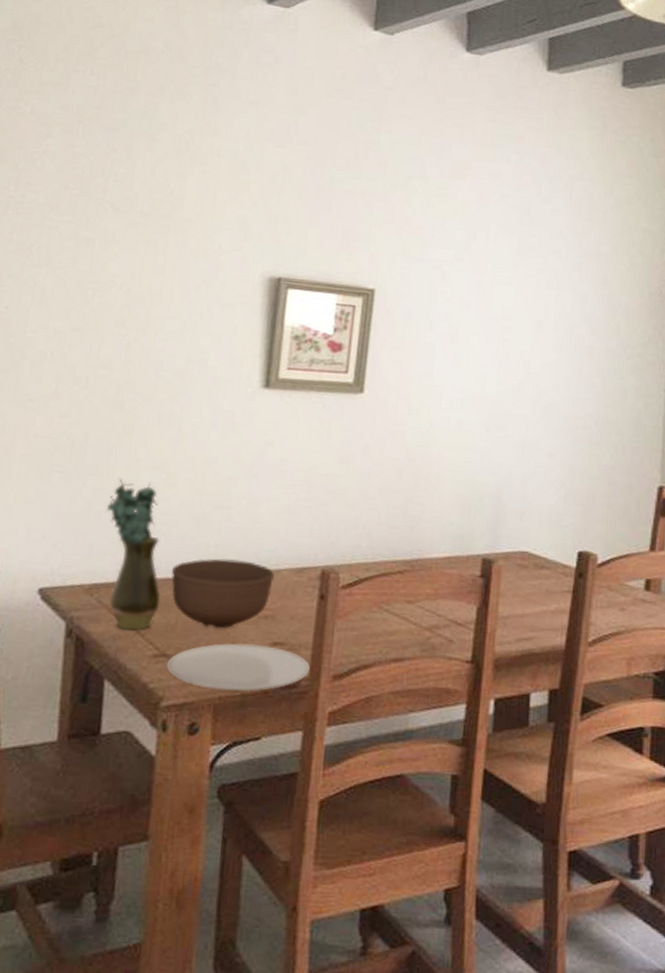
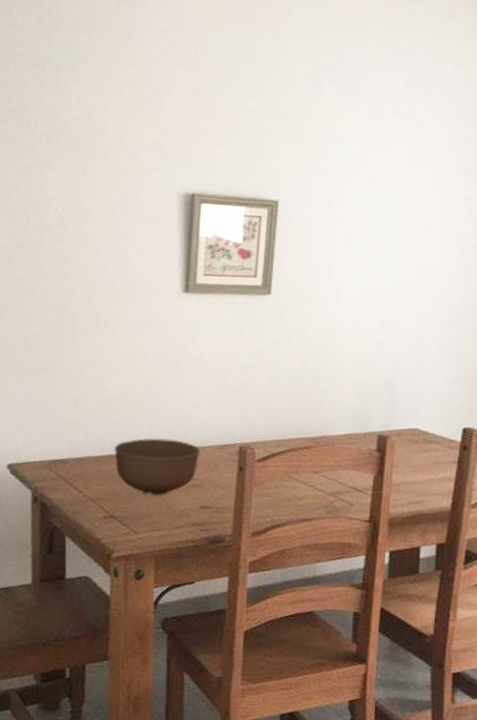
vase: present [106,478,161,631] -> none [57,373,107,498]
plate: present [166,643,310,692] -> none [115,507,232,546]

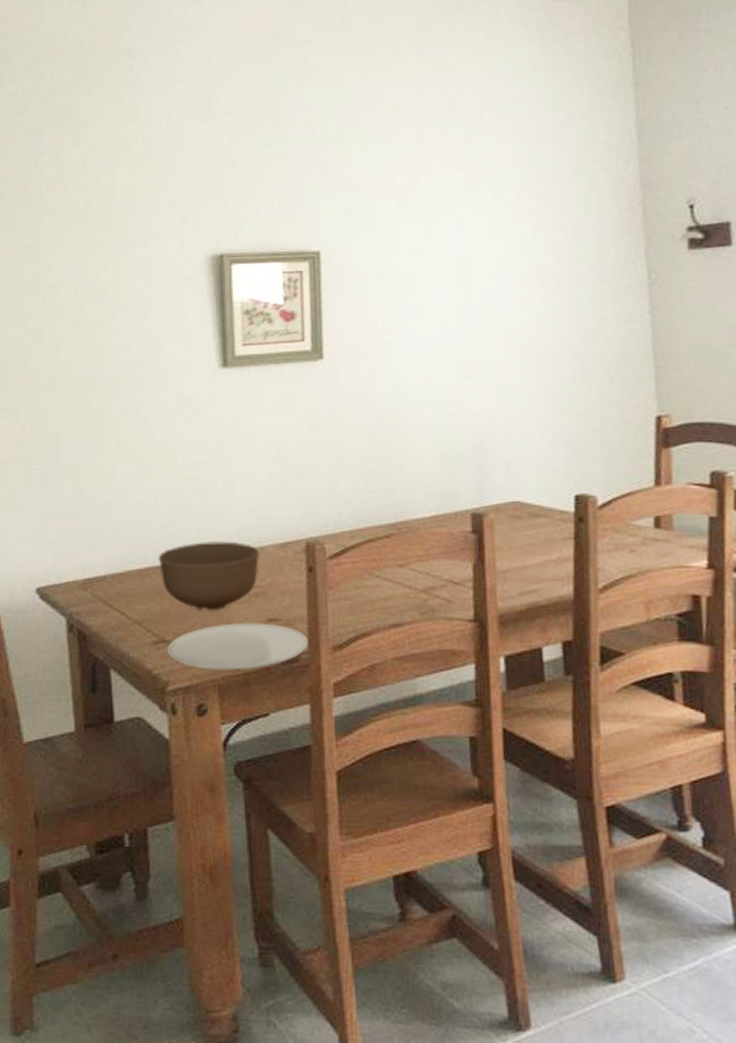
plate: none [115,507,232,546] -> present [167,623,308,671]

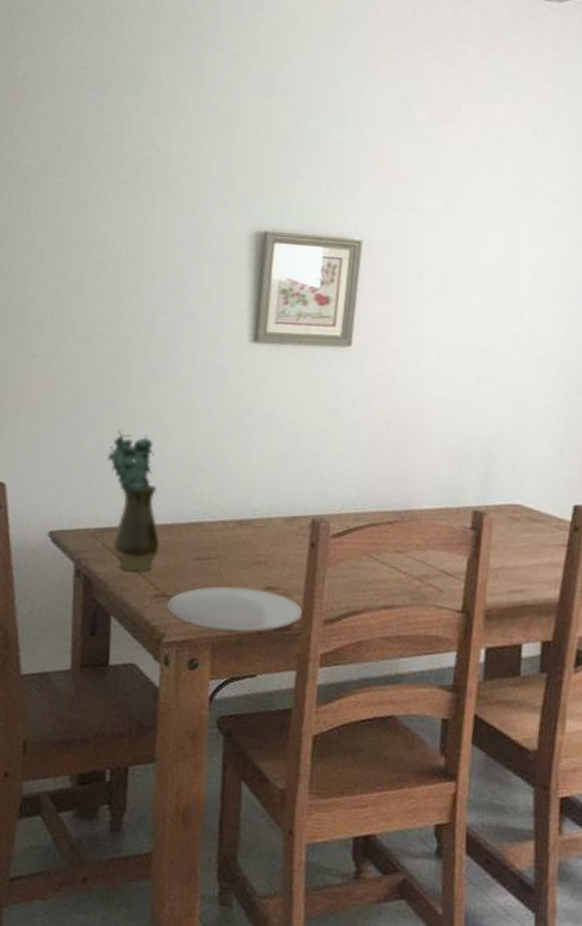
vase: none [87,474,152,620] -> present [107,430,160,573]
bowl: present [158,541,259,611] -> none [168,506,266,573]

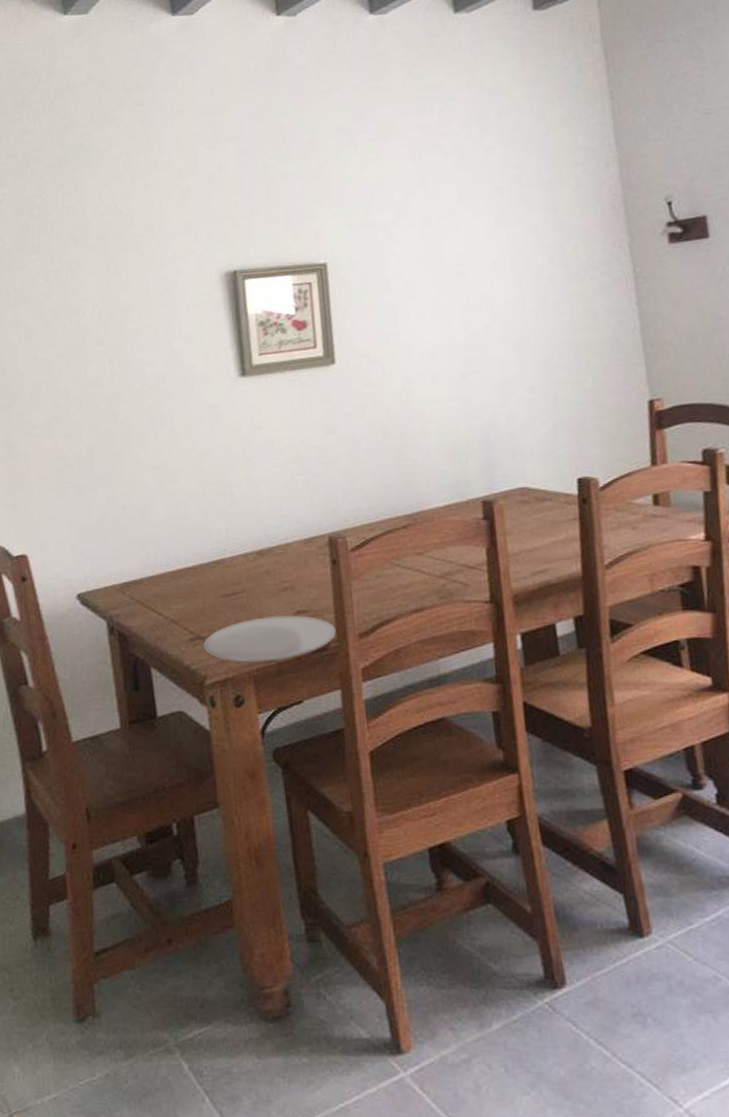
vase: present [107,430,160,573] -> none [120,482,187,620]

